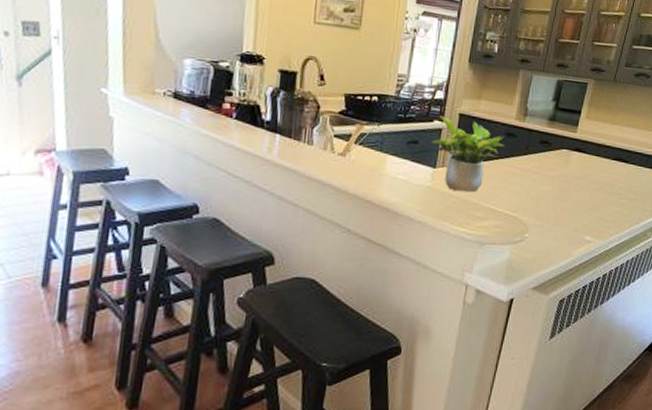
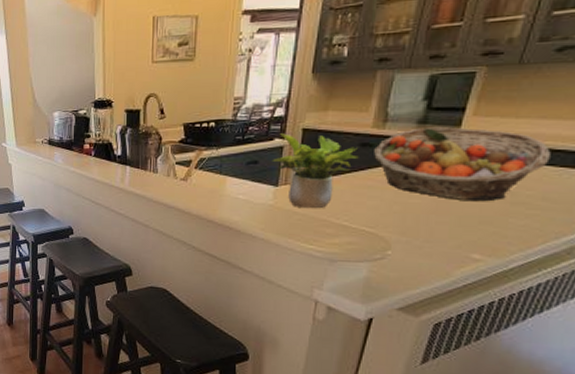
fruit basket: none [516,124,633,191] -> present [374,127,551,201]

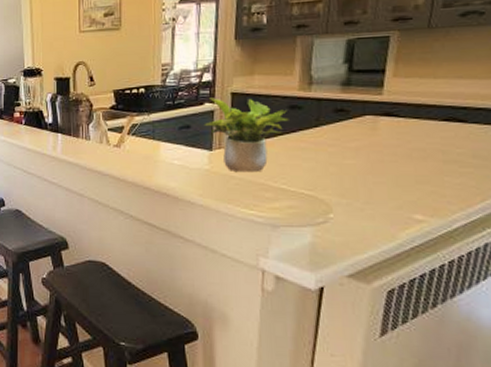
fruit basket: present [374,127,551,201] -> none [303,88,473,160]

